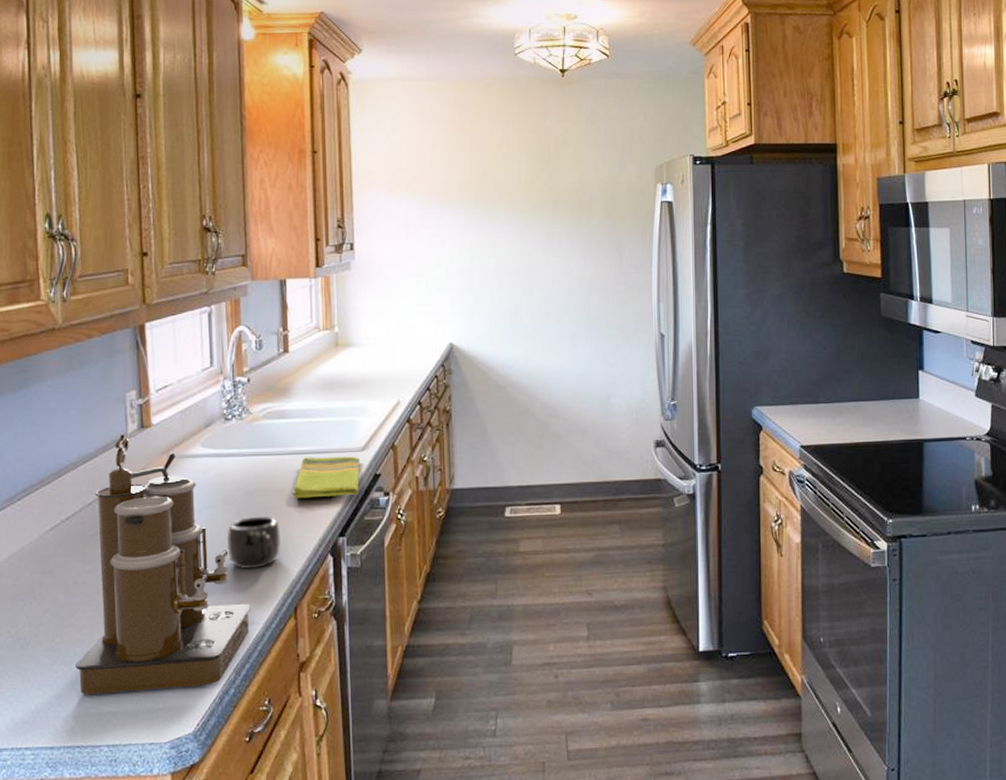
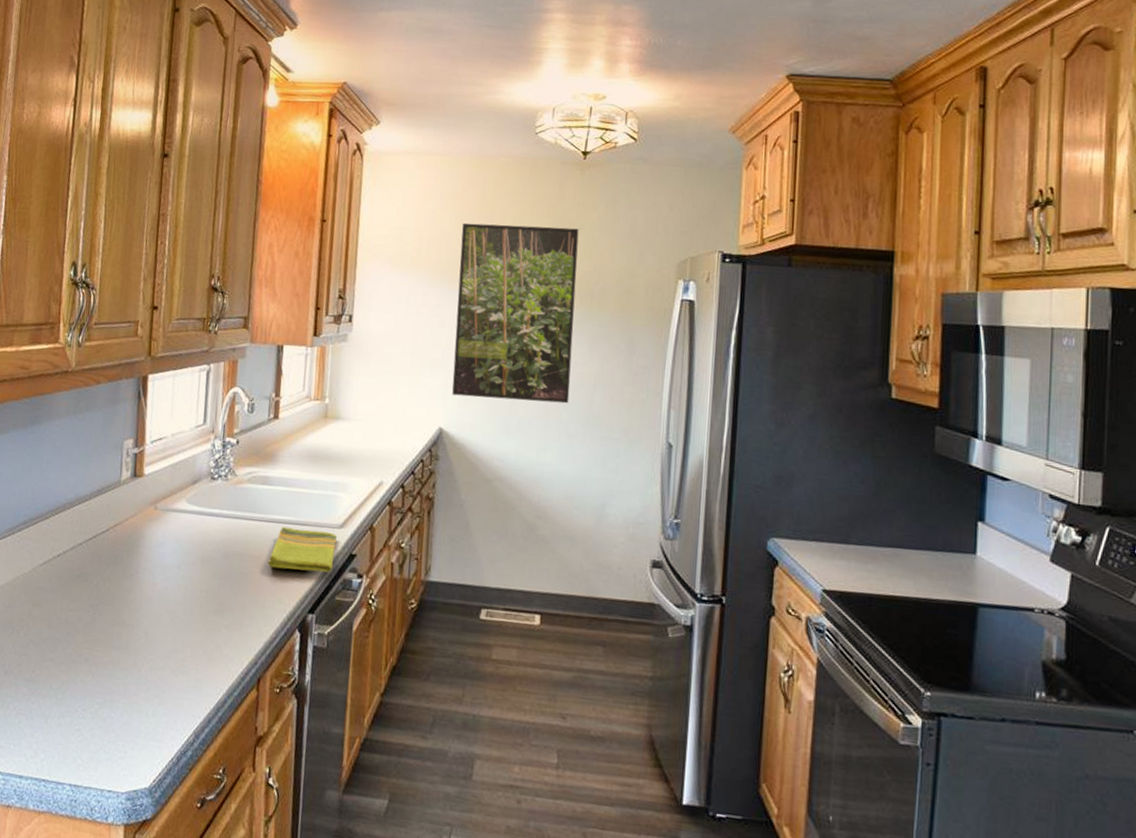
coffee maker: present [75,434,251,695] -> none [50,480,217,743]
mug: present [227,516,282,569] -> none [200,579,253,633]
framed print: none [454,143,569,311] -> present [452,222,579,404]

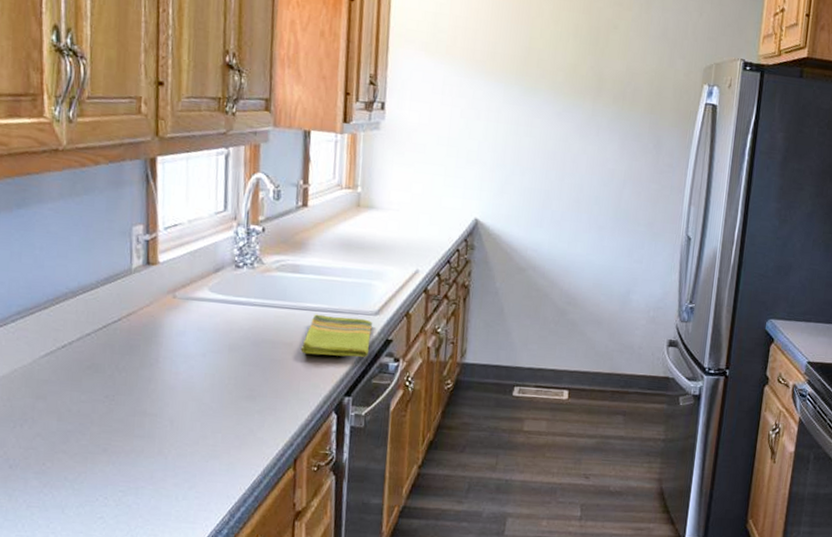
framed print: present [452,222,579,404] -> none [488,13,614,198]

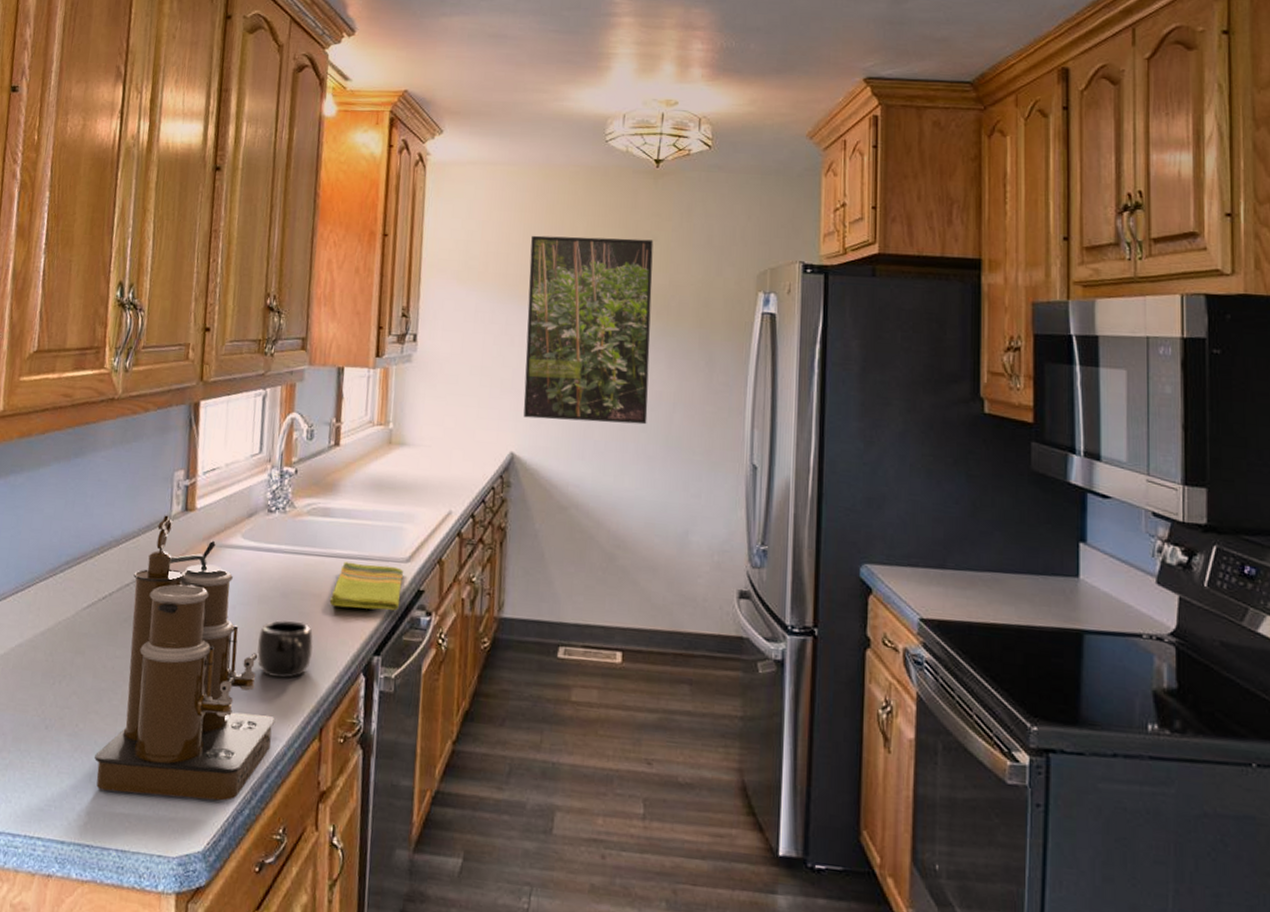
coffee maker: none [66,268,250,524] -> present [95,515,275,801]
mug: none [230,366,286,417] -> present [257,620,314,678]
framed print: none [488,13,614,198] -> present [523,235,654,425]

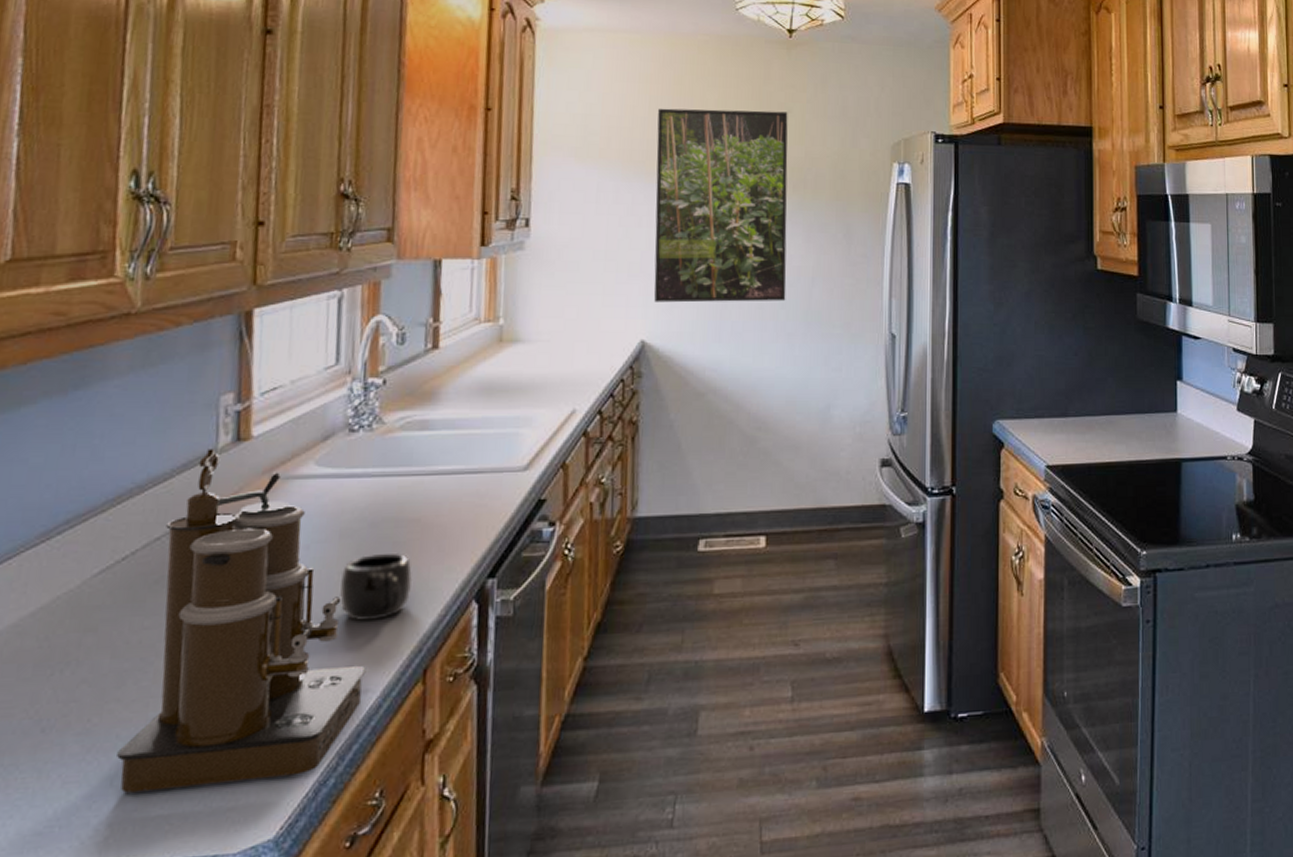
dish towel: present [329,561,403,610] -> none [431,477,520,530]

